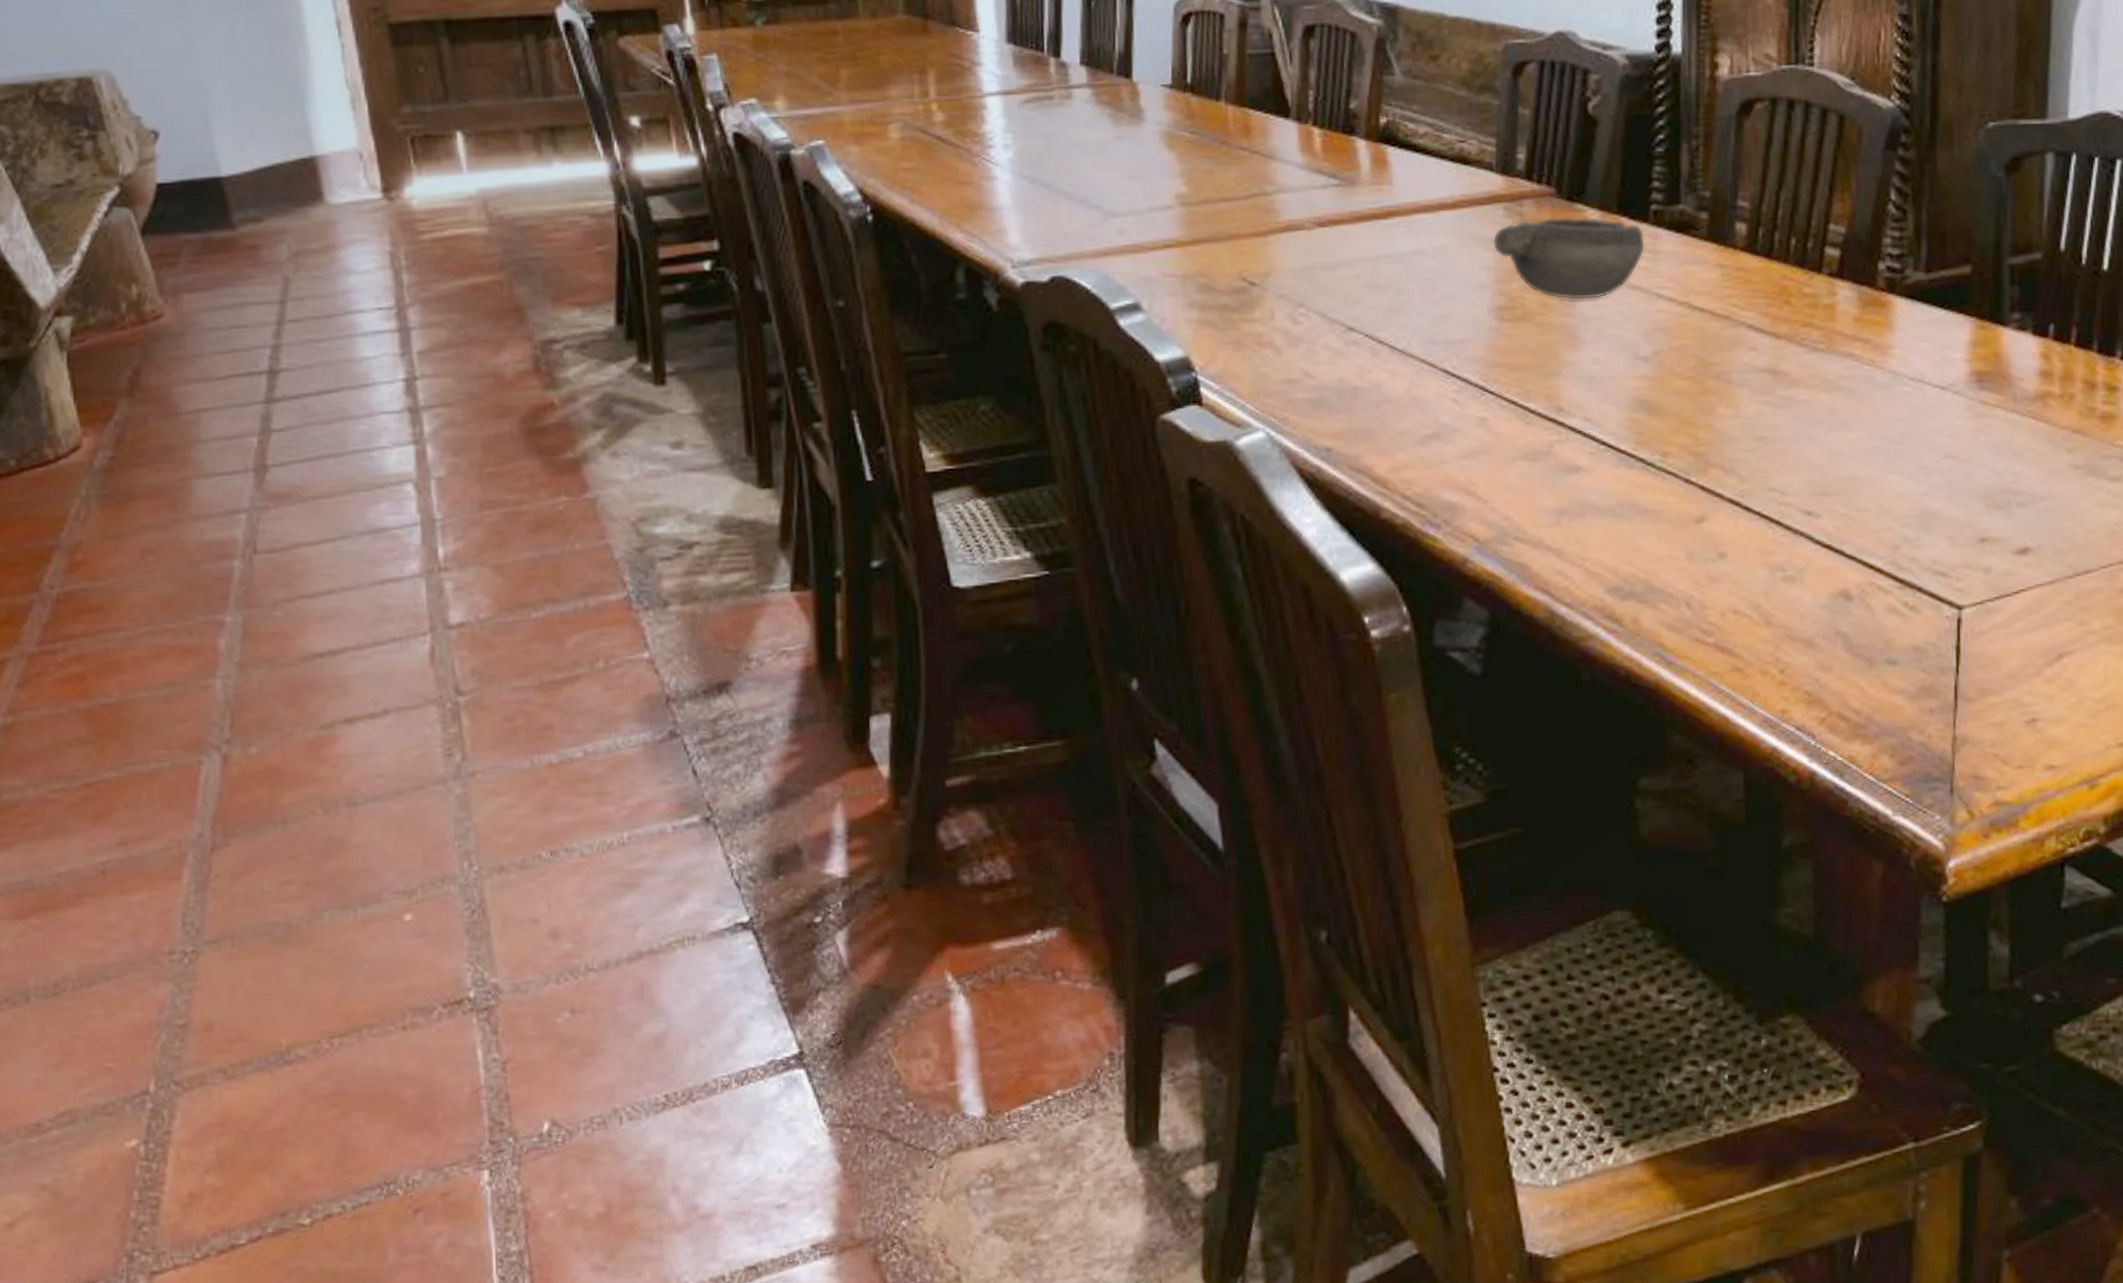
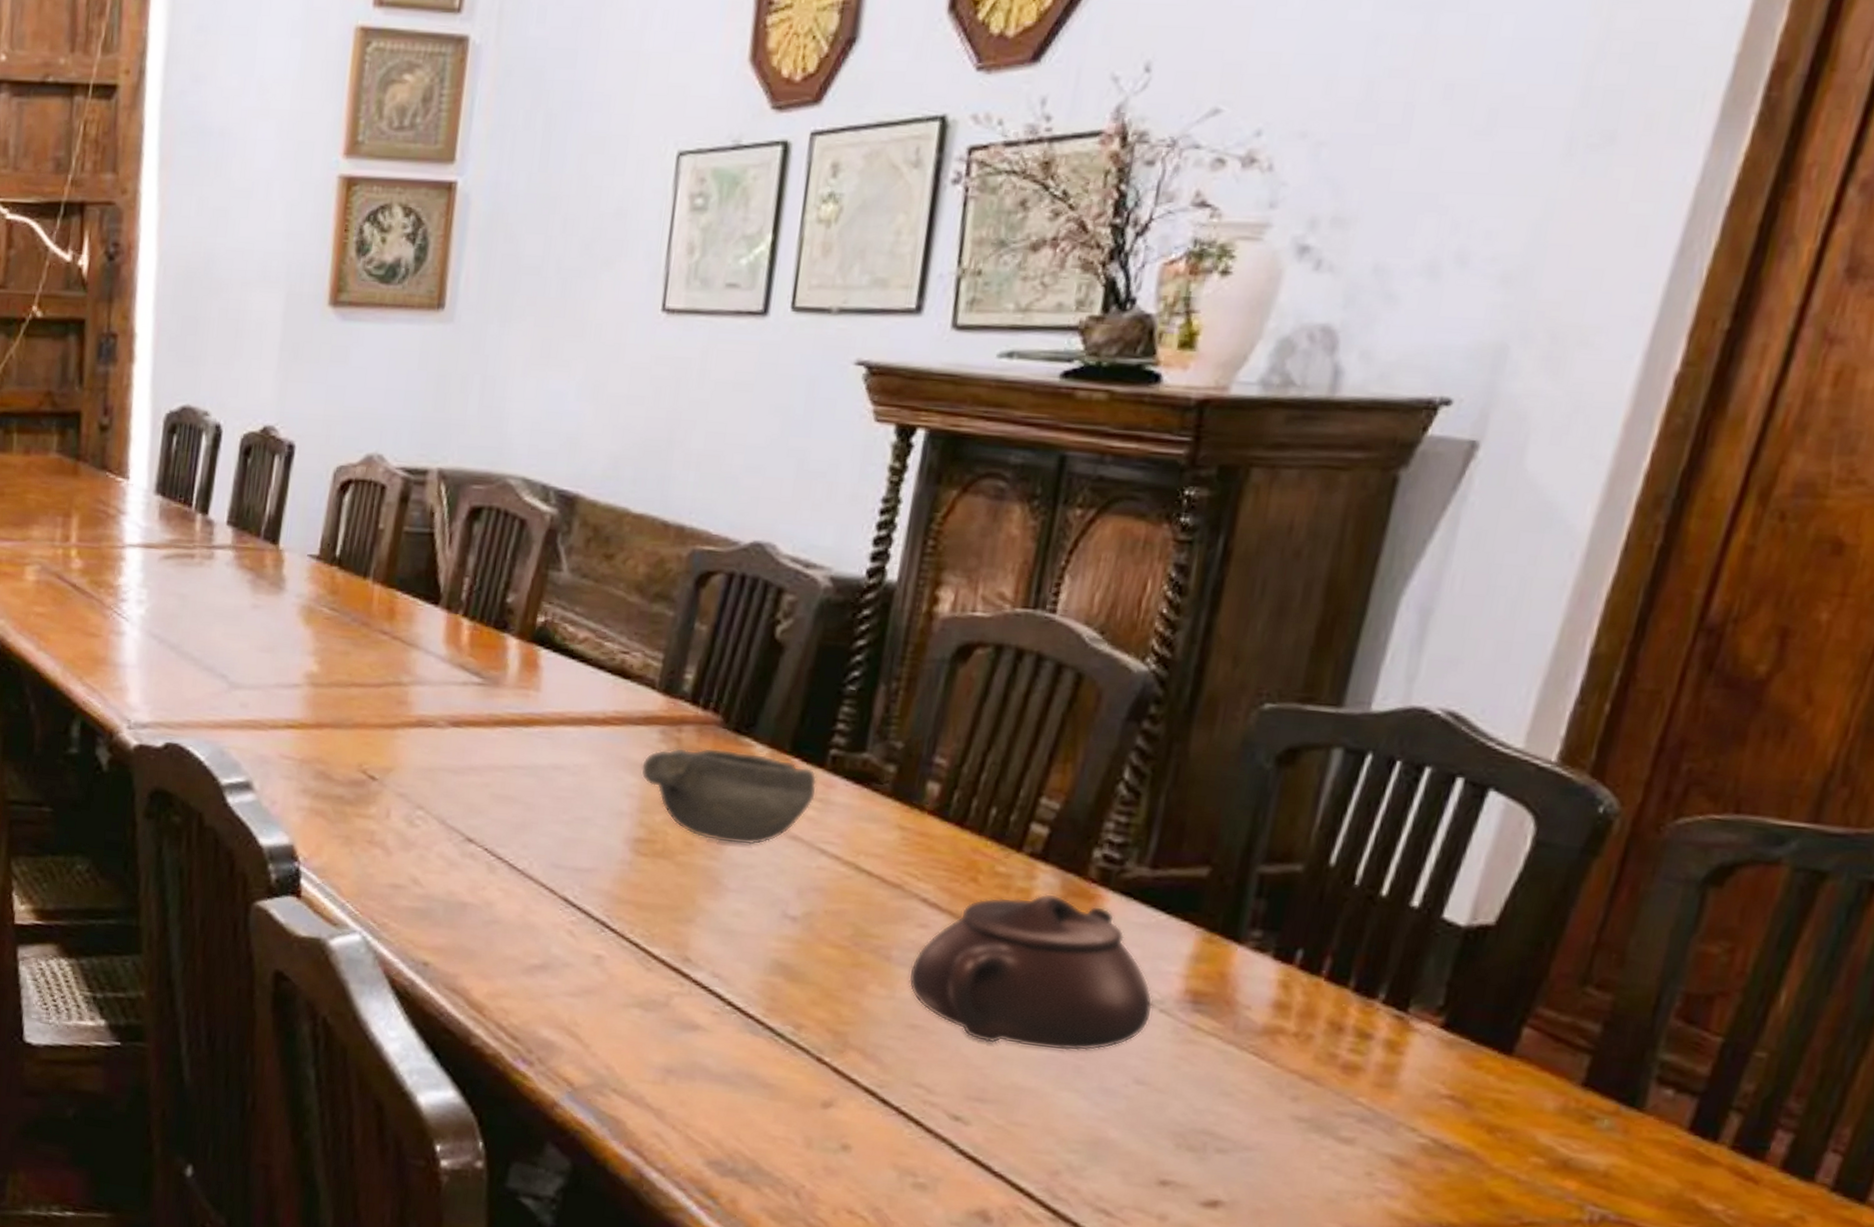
teapot: none [1748,306,1948,443] -> present [908,894,1153,1051]

